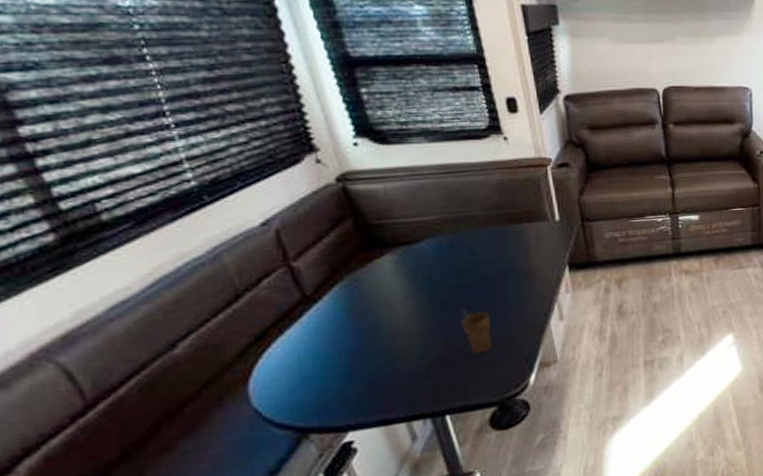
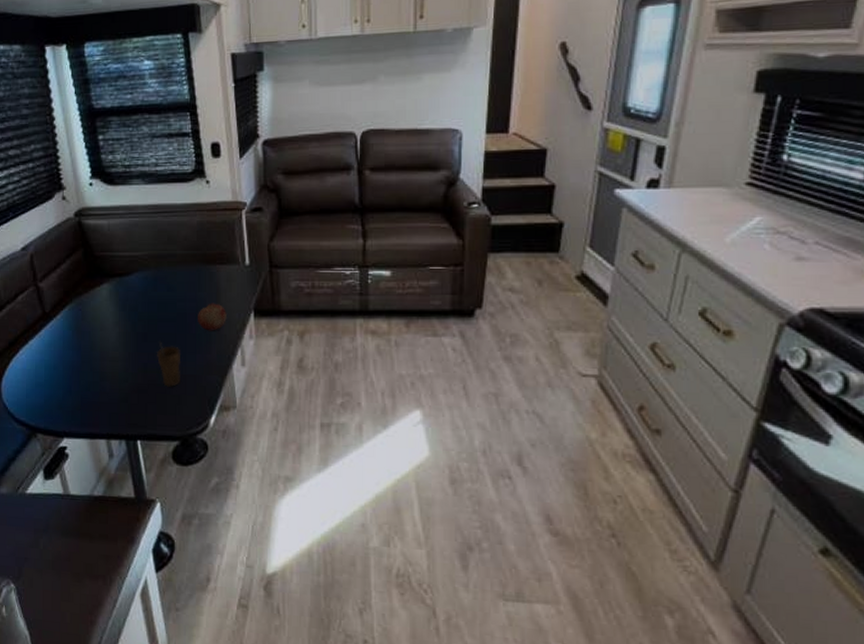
fruit: none [506,262,539,291] -> present [198,303,227,331]

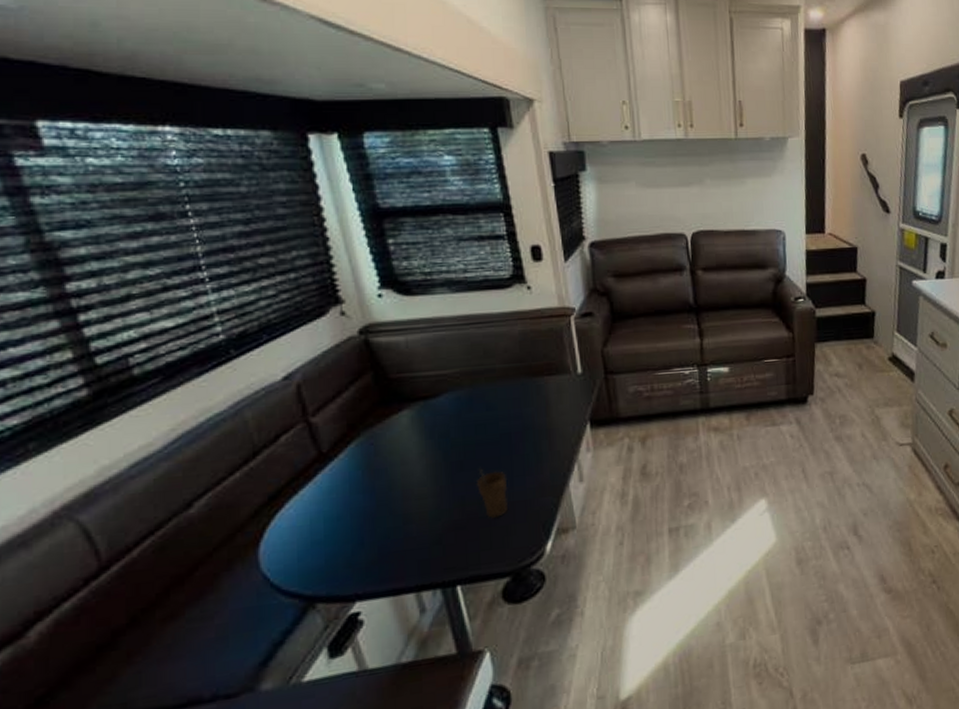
fruit: present [198,303,227,331] -> none [525,418,559,450]

